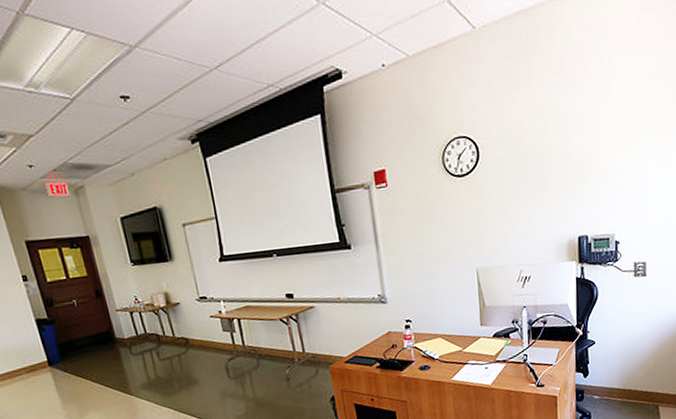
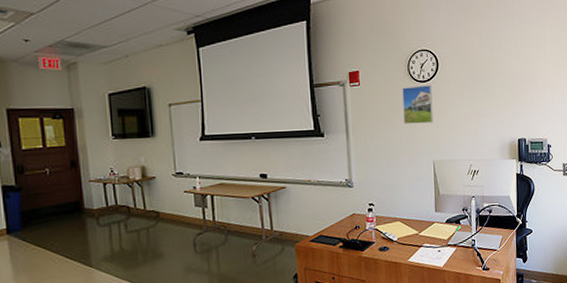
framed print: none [437,179,475,228] -> present [402,85,434,124]

